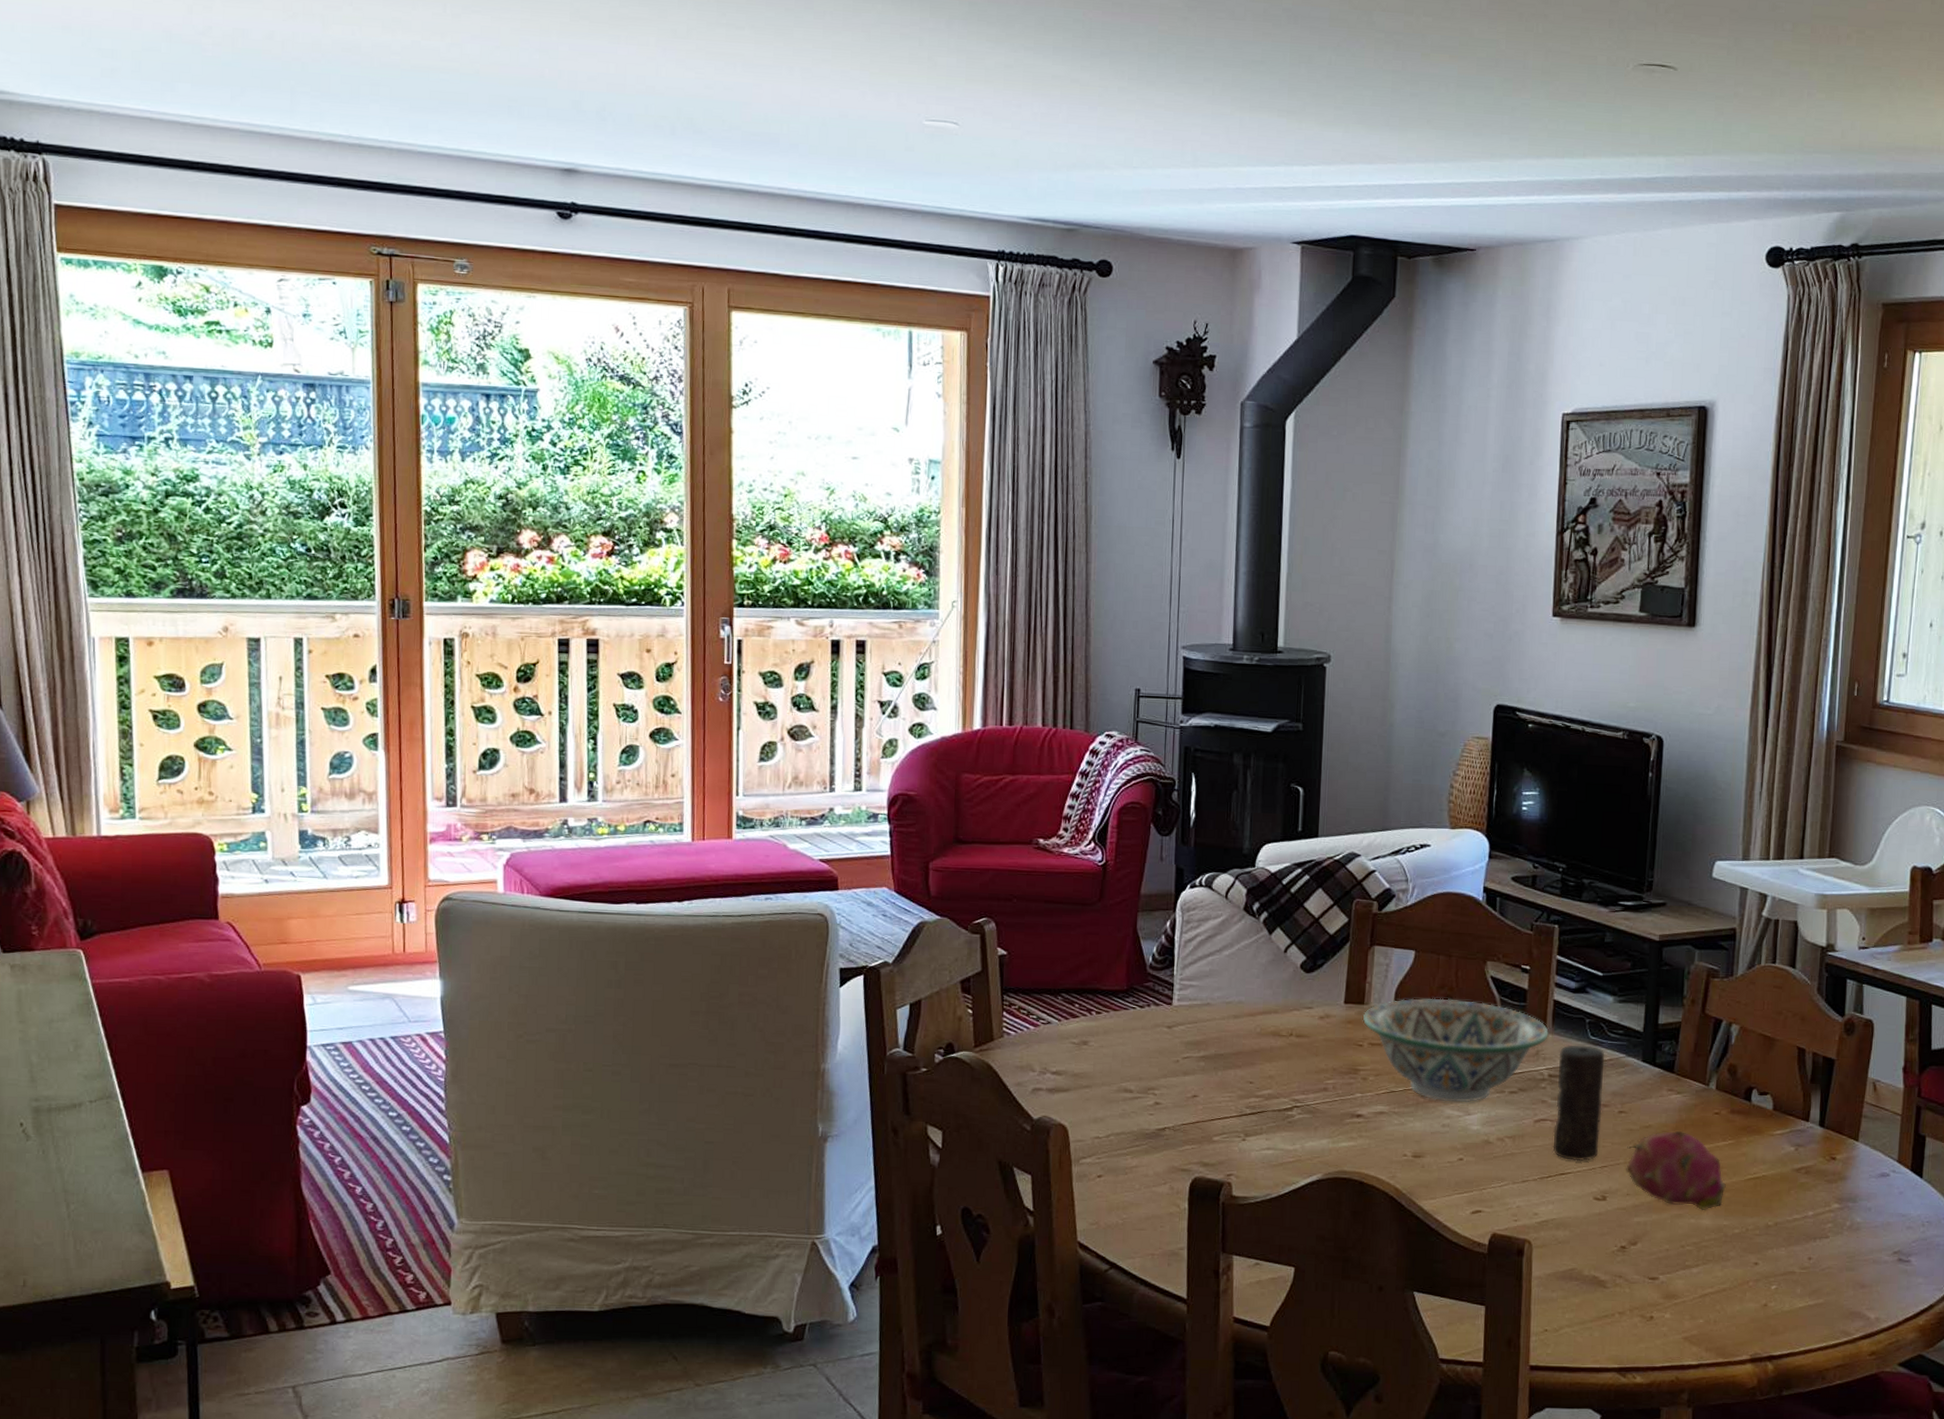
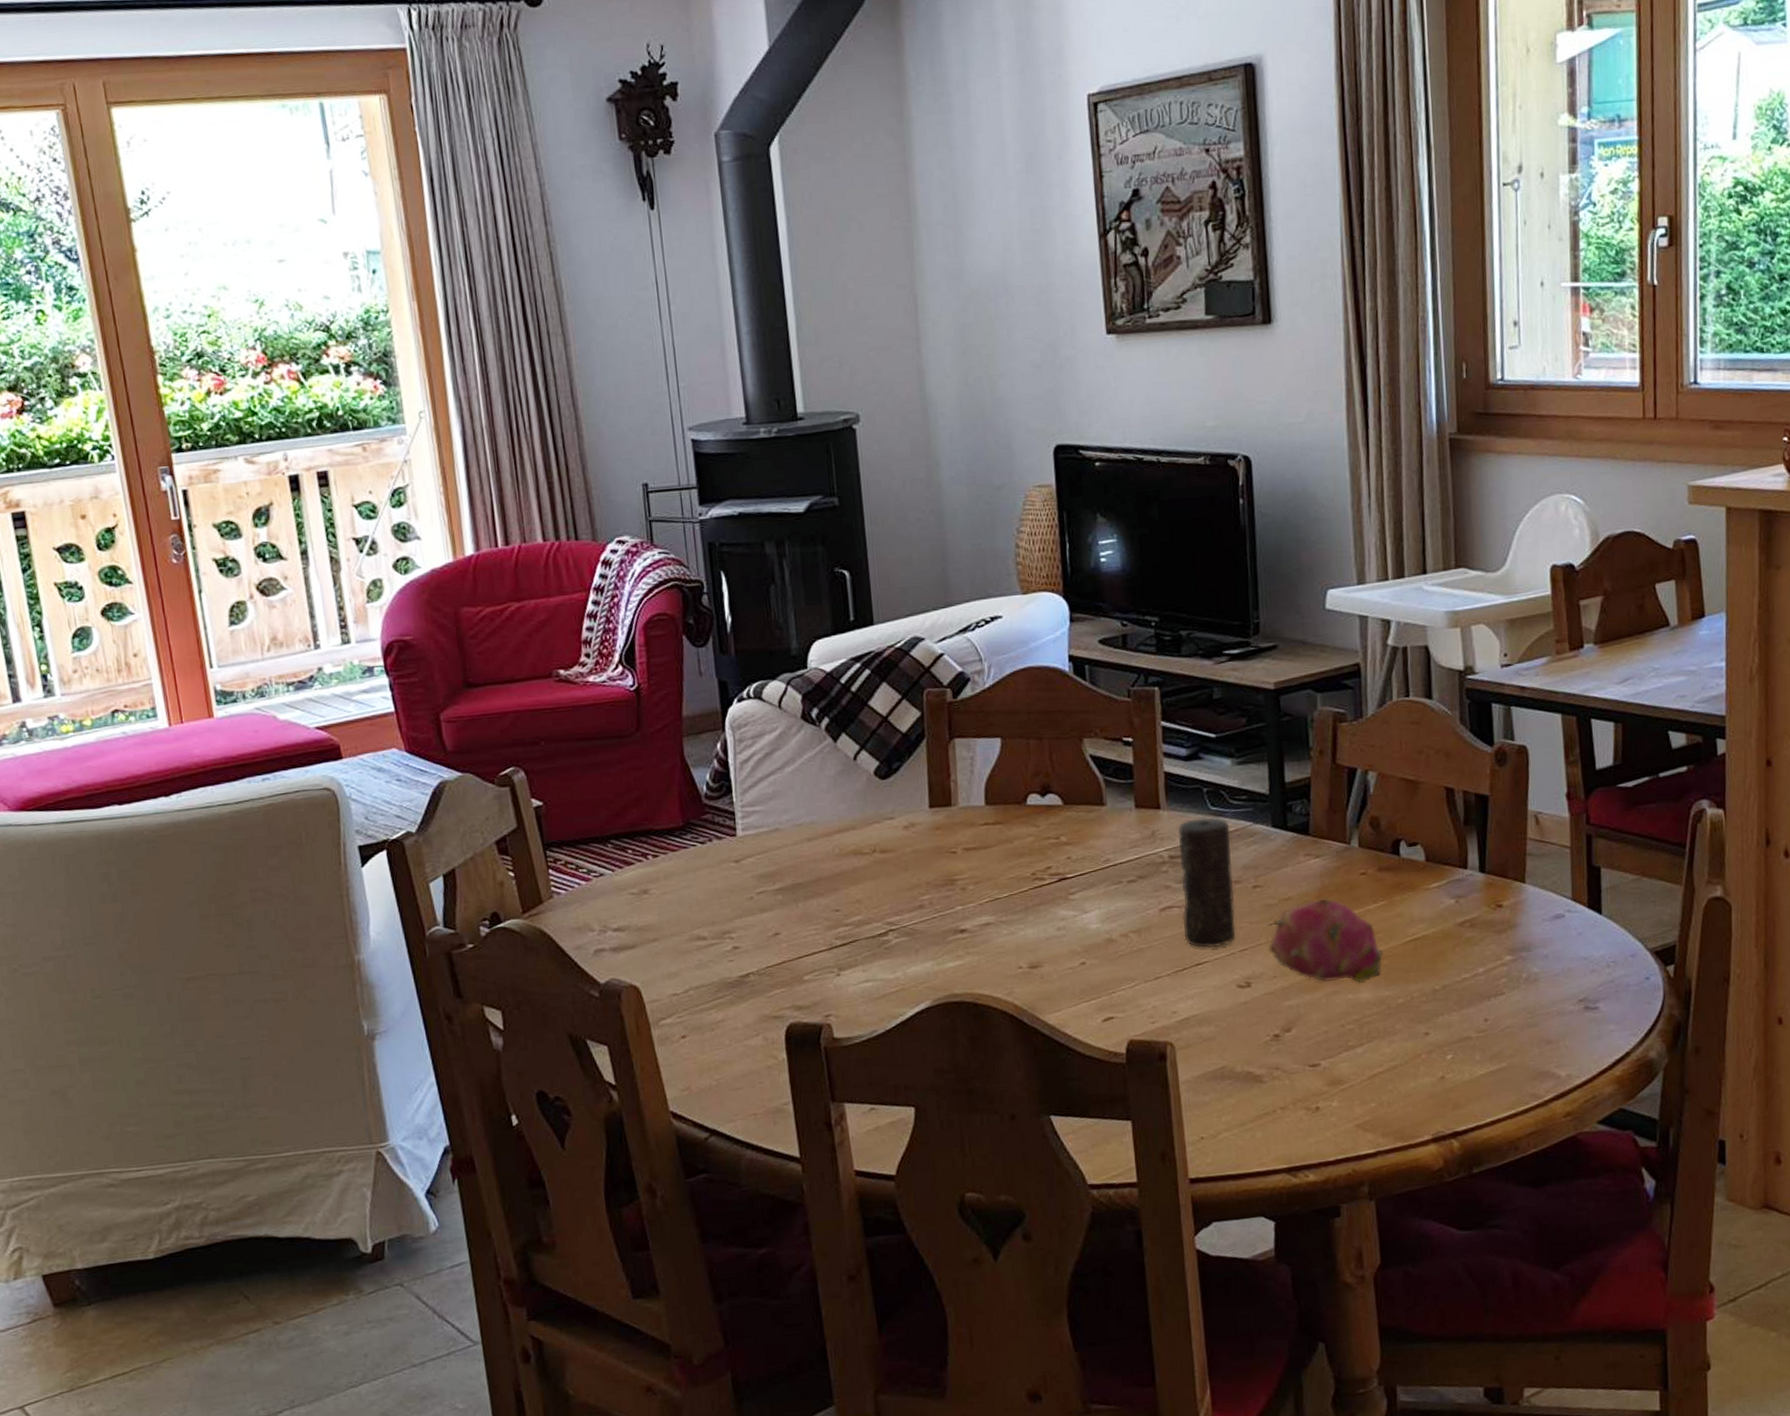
decorative bowl: present [1362,998,1549,1103] -> none [952,785,1163,903]

